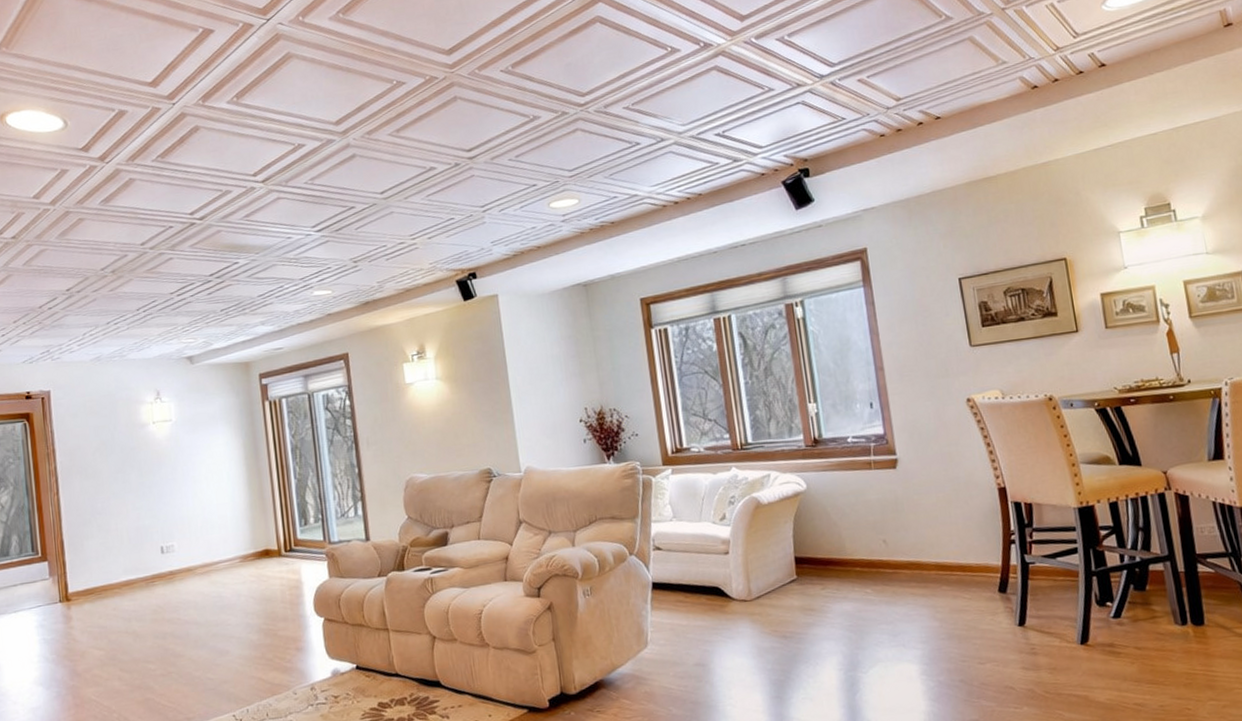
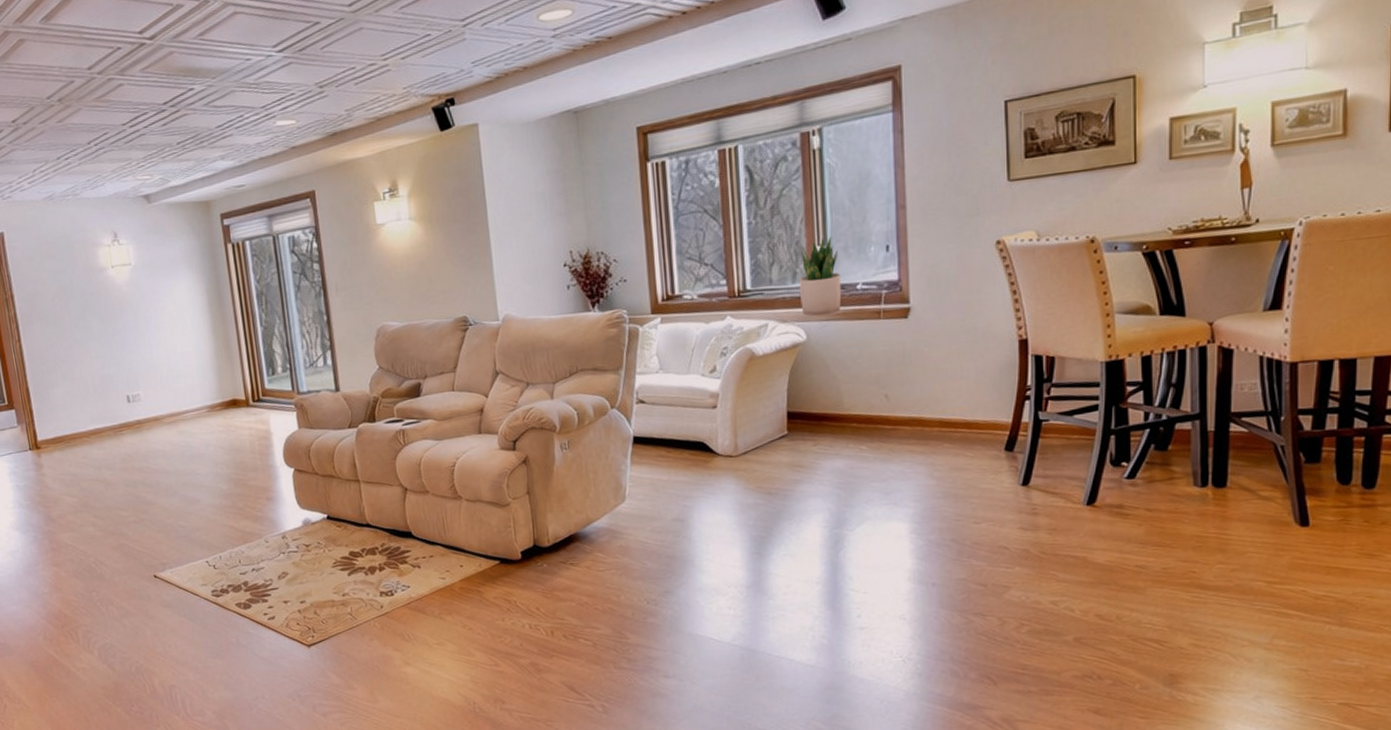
planter: none [794,395,835,467] -> present [798,236,842,317]

